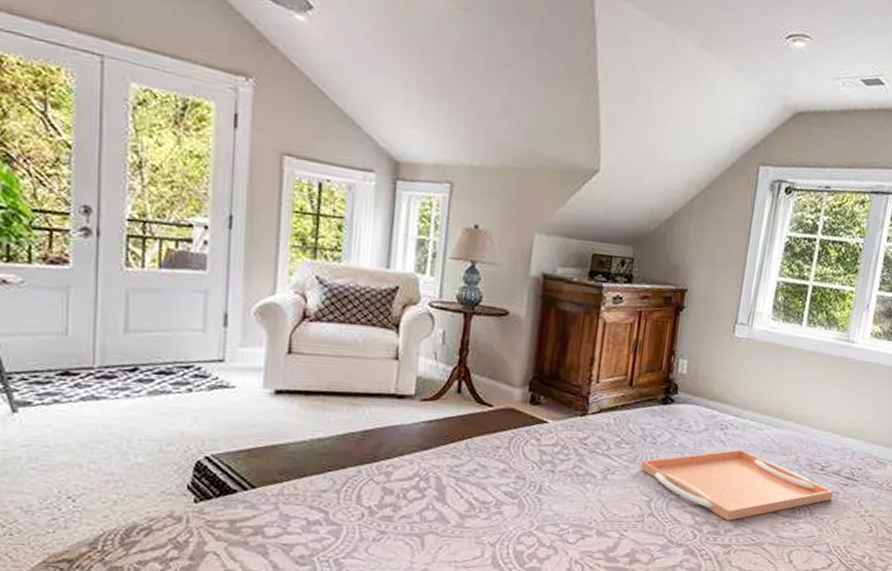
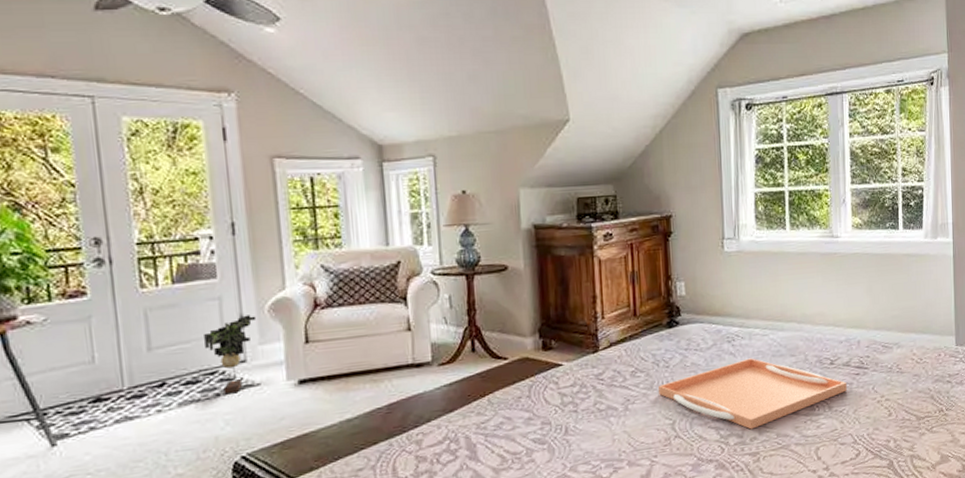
decorative plant: none [184,314,241,392] -> present [204,315,257,395]

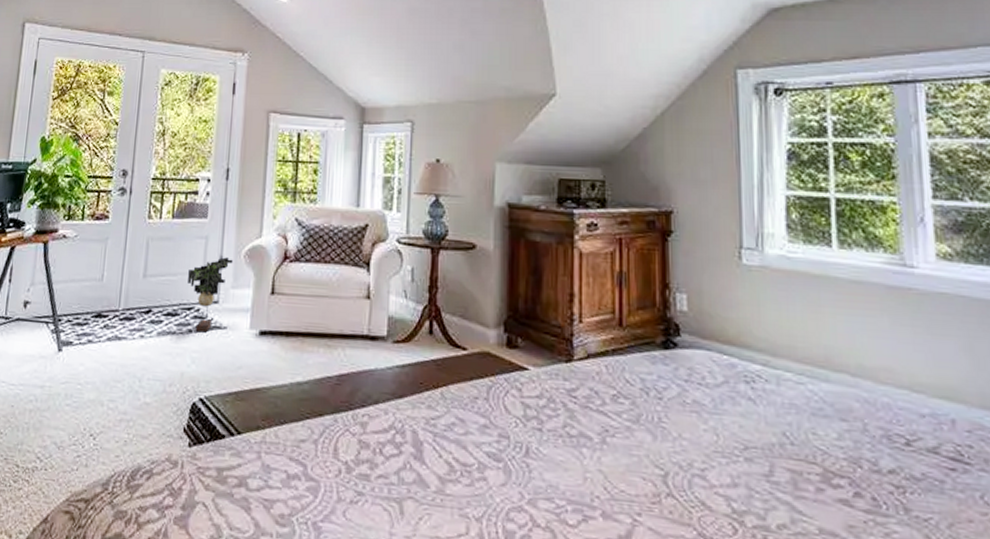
serving tray: present [659,358,847,430] -> none [647,410,935,512]

